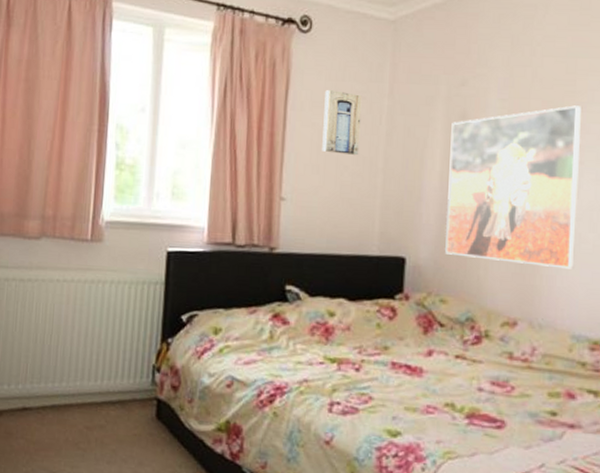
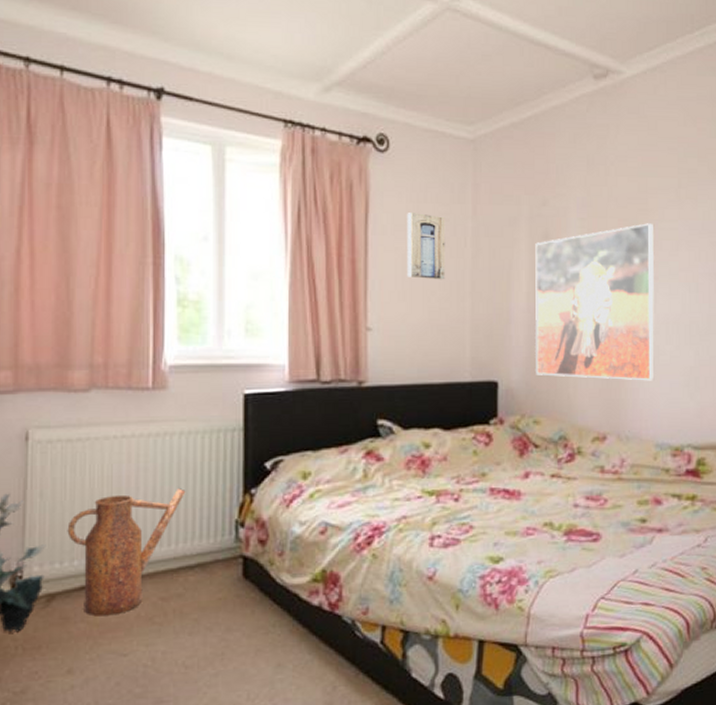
watering can: none [15,331,113,437] -> present [67,488,186,617]

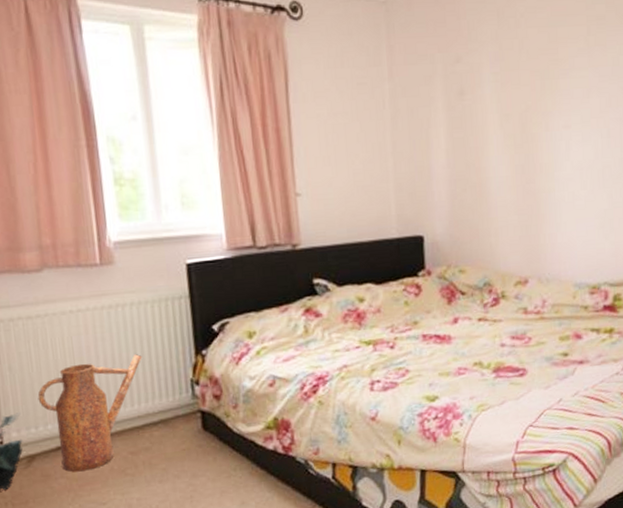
wall art: present [407,213,446,280] -> none [326,78,367,143]
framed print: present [535,223,655,381] -> none [451,73,571,228]

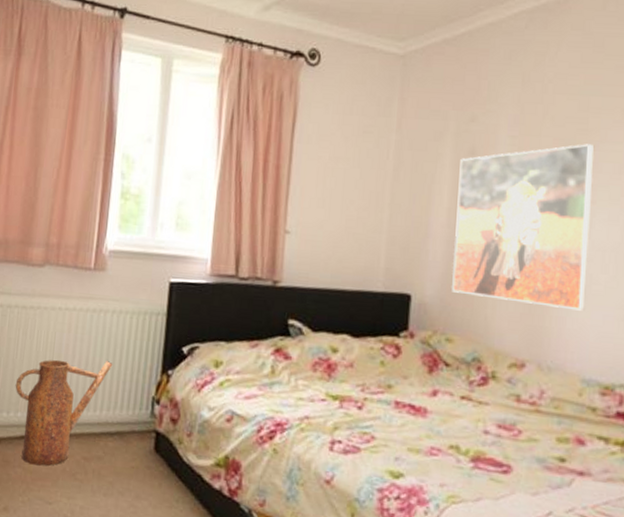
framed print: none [451,73,571,228] -> present [452,144,595,311]

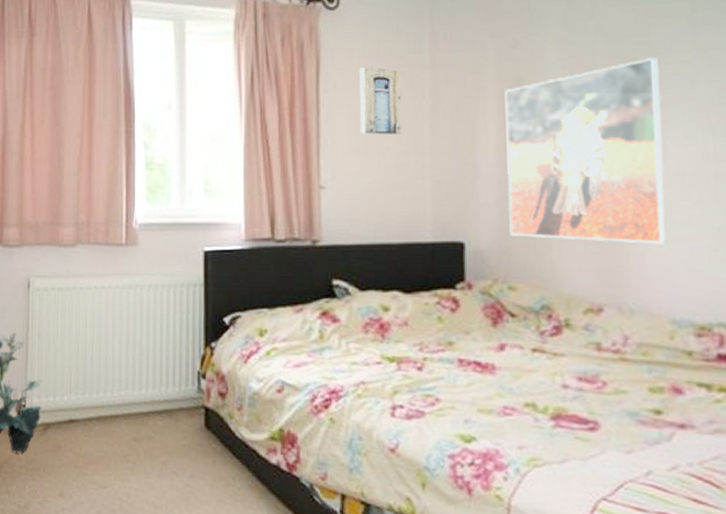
watering can: present [15,359,113,466] -> none [59,337,154,449]
wall art: none [328,124,370,190] -> present [359,67,402,135]

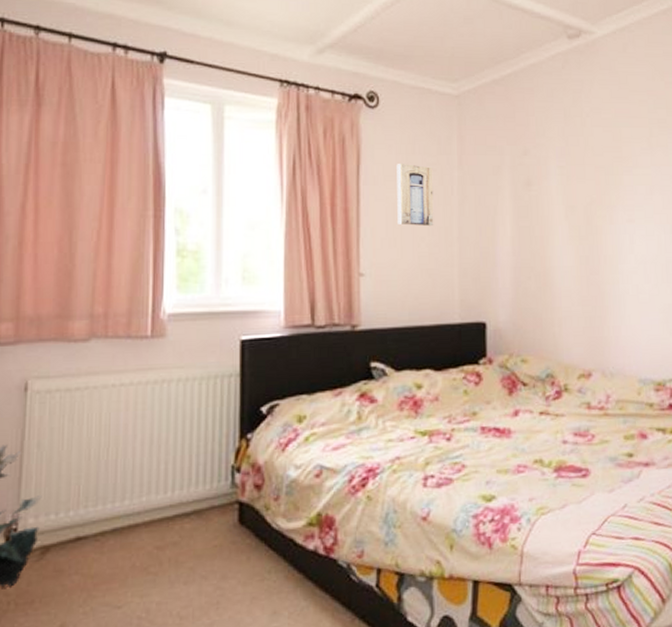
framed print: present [505,57,667,244] -> none [518,170,635,319]

